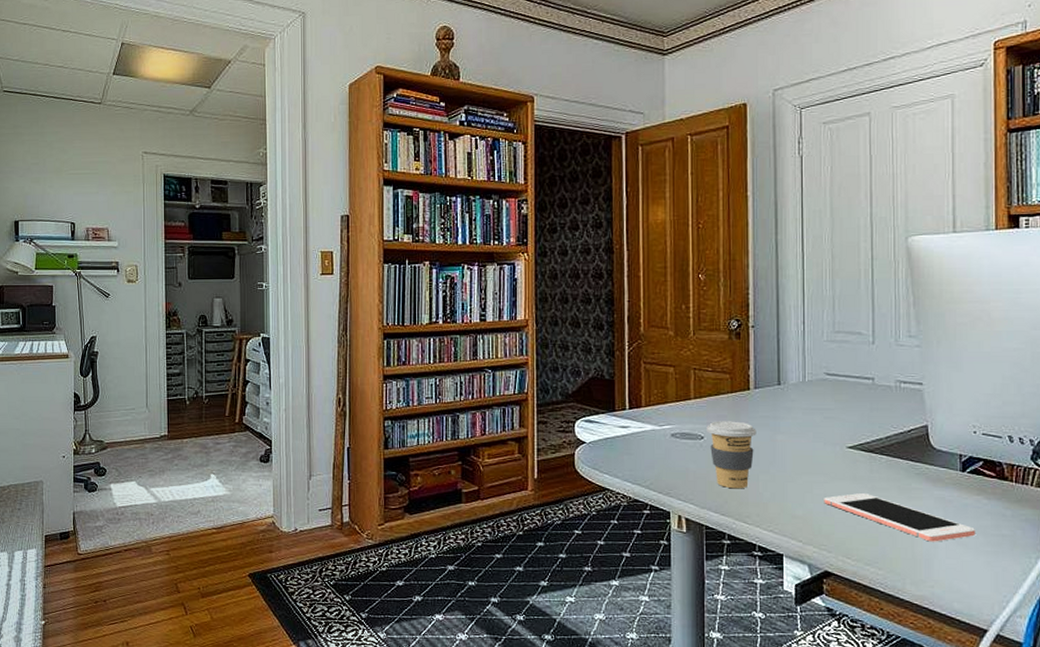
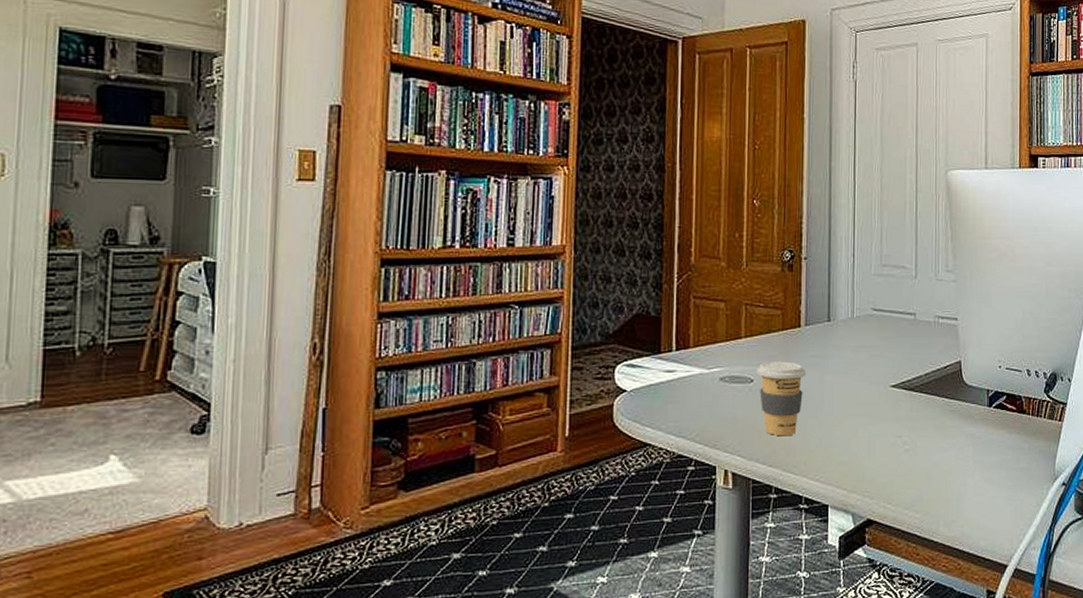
cell phone: present [824,493,975,542] -> none [868,434,999,480]

